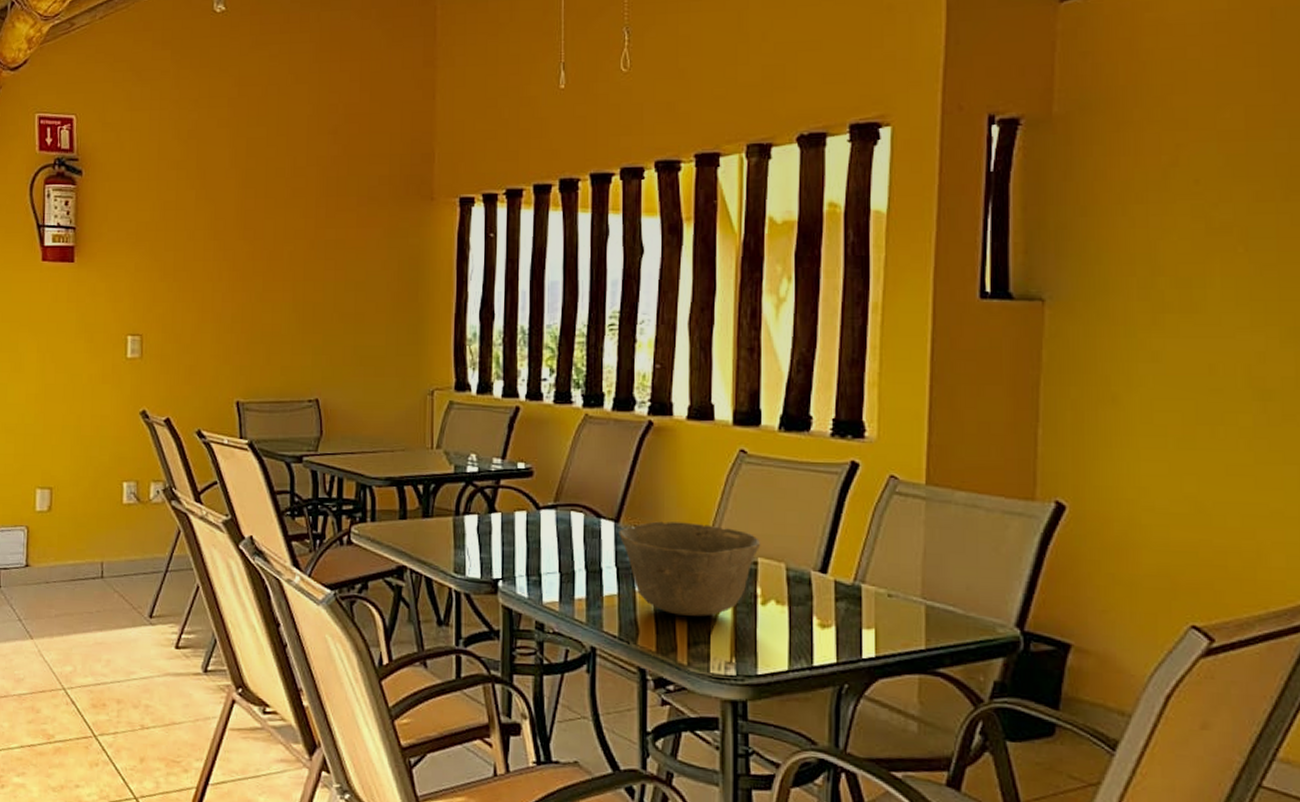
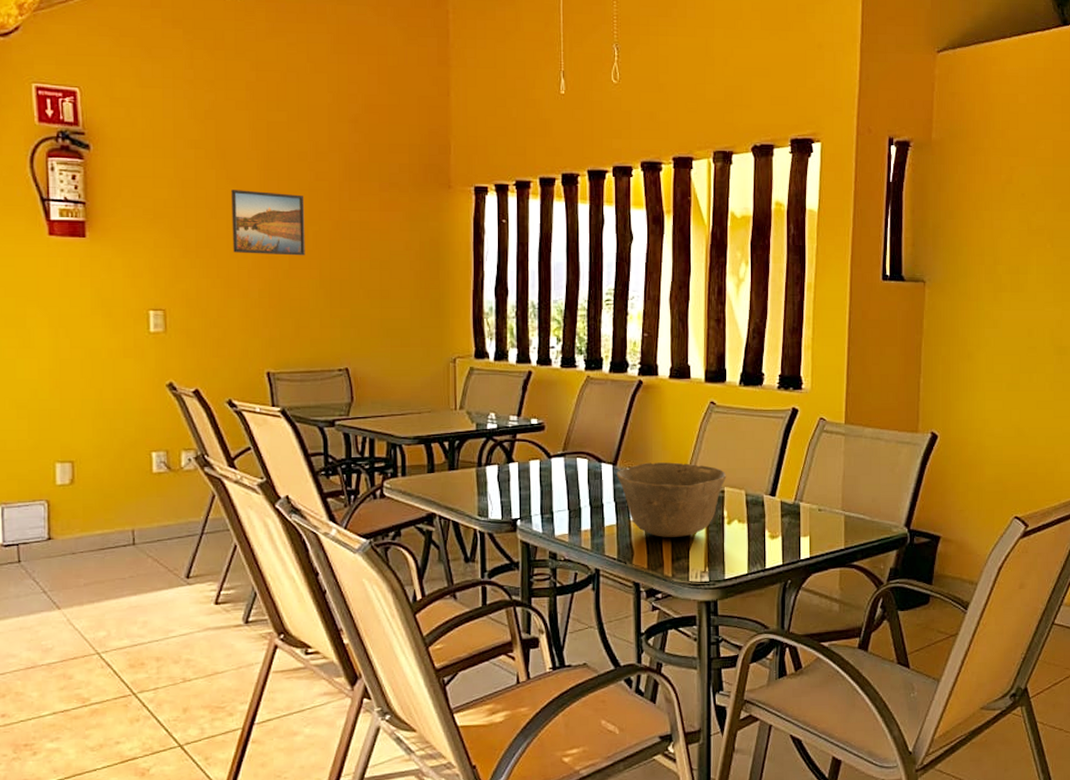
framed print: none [208,210,281,278] -> present [231,190,305,256]

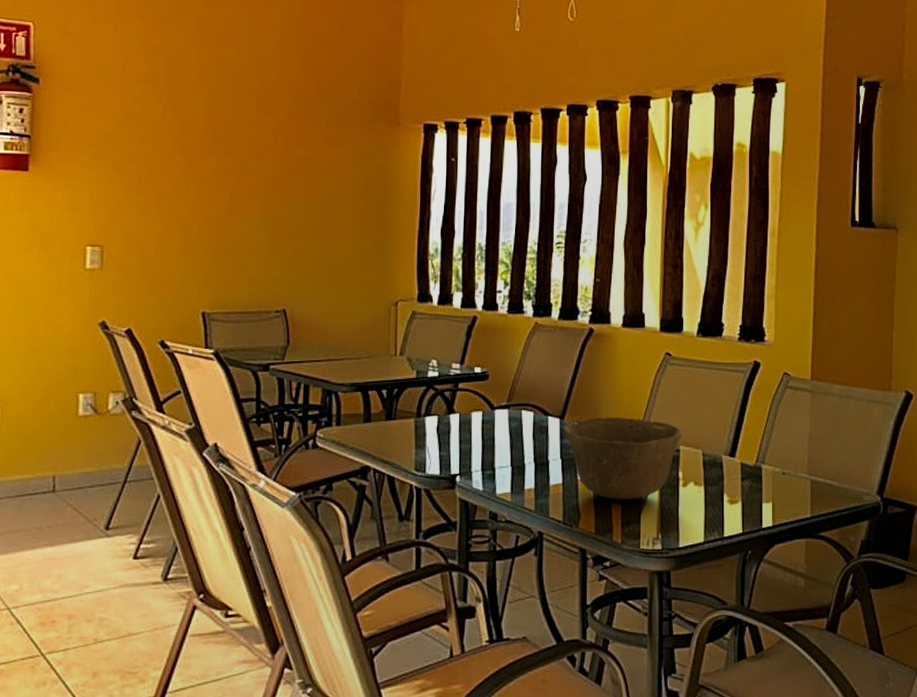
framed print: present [231,190,305,256] -> none [175,125,250,193]

